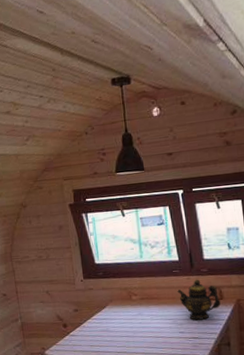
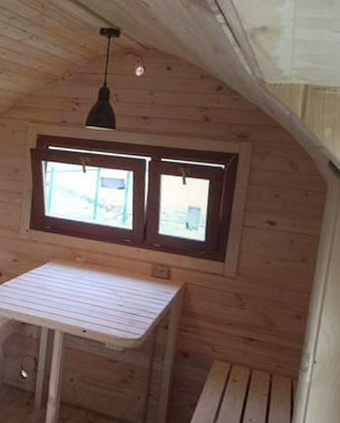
teapot: present [177,279,221,320] -> none [124,253,167,297]

